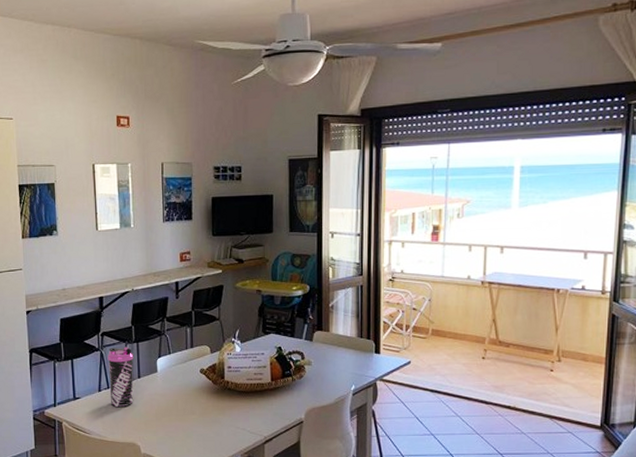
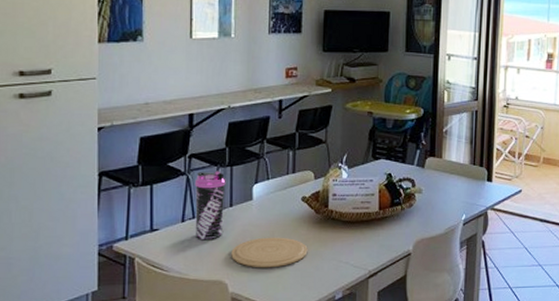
plate: none [141,405,208,433] -> present [231,237,308,268]

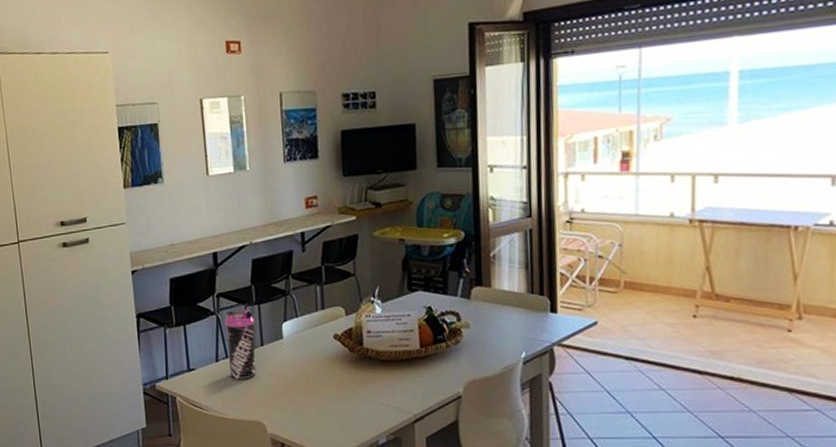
plate: present [231,237,308,268] -> none [266,377,345,409]

